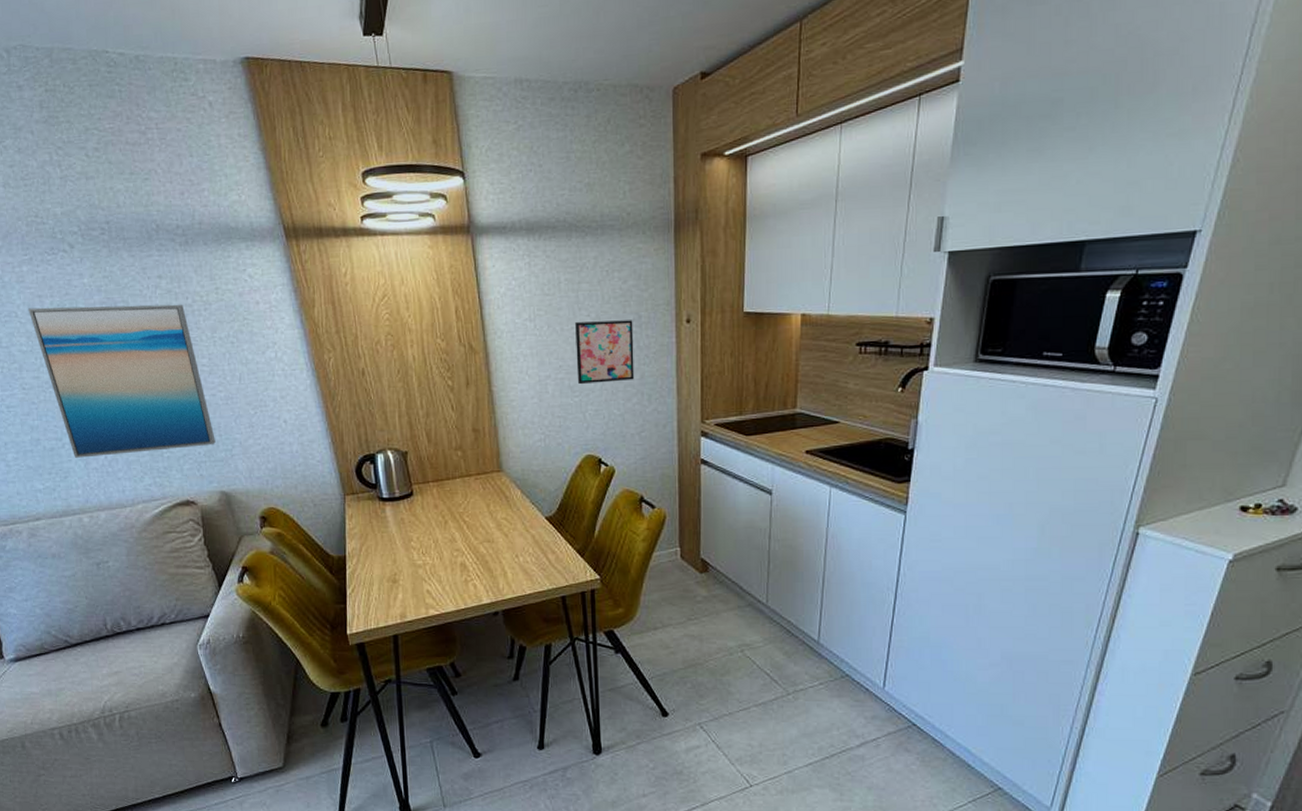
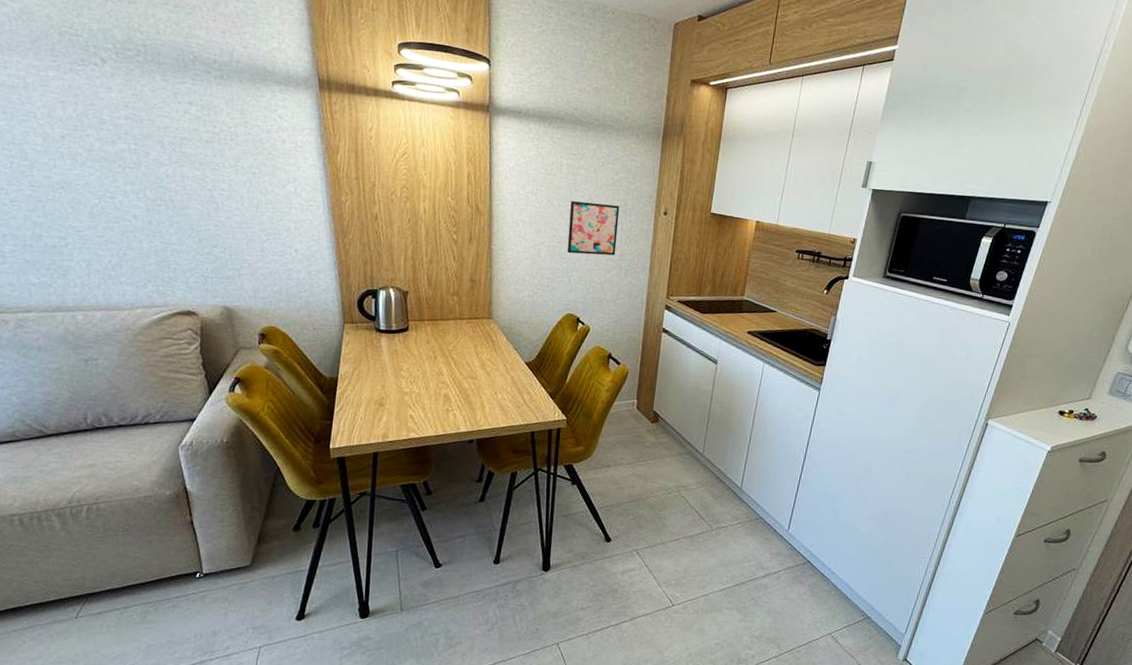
wall art: present [28,304,216,458] -> none [49,111,225,263]

